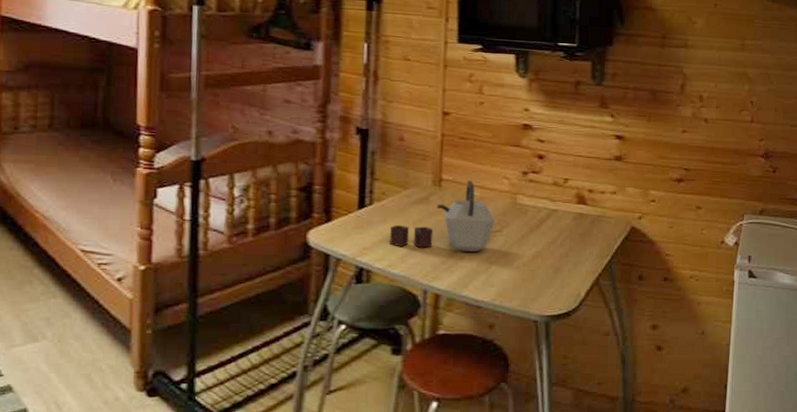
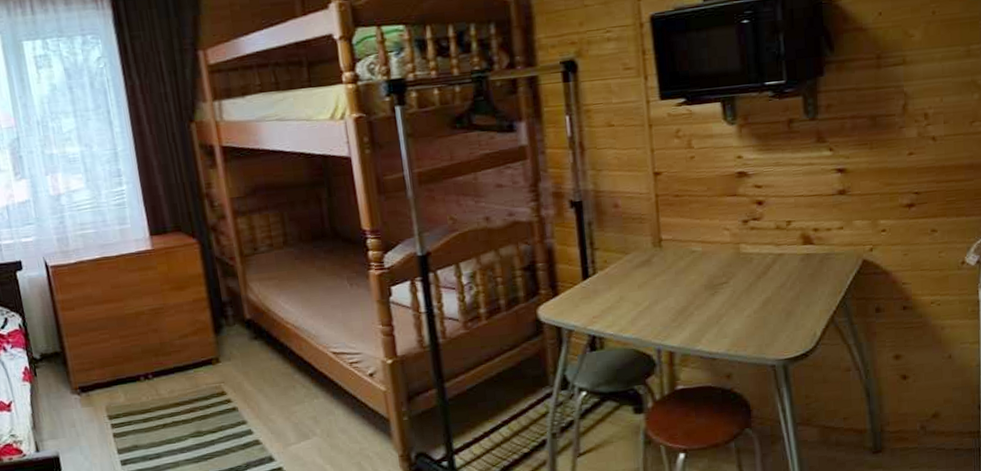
kettle: present [390,181,495,252] -> none [617,237,720,312]

